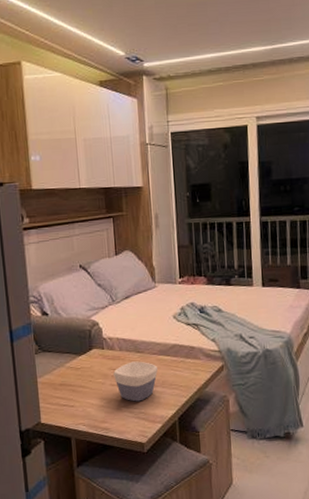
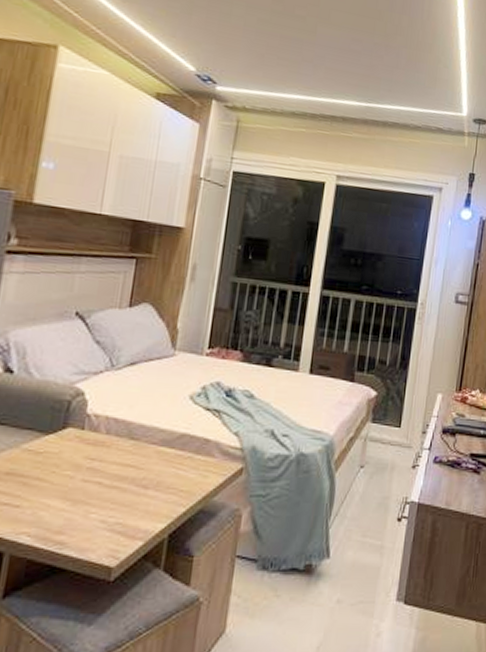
bowl: present [113,361,158,402] -> none [89,451,155,508]

